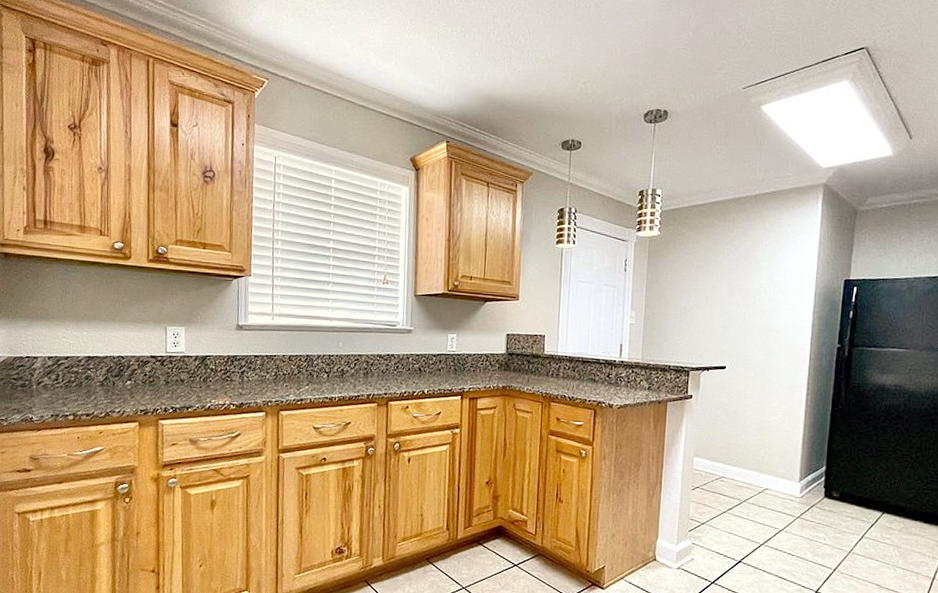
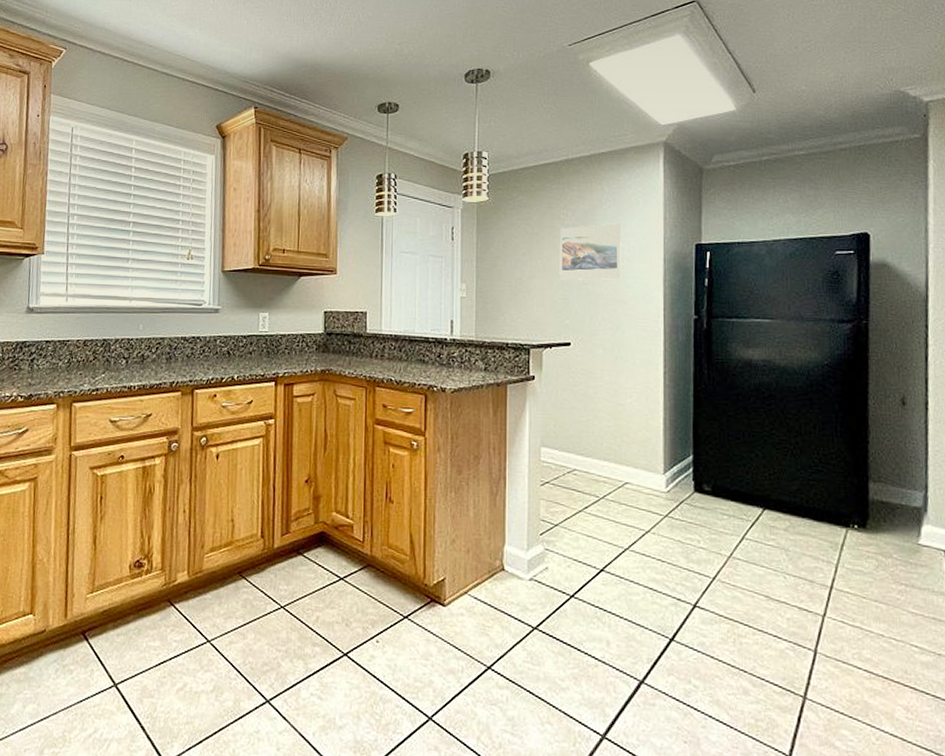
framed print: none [720,259,779,311] -> present [560,223,621,281]

